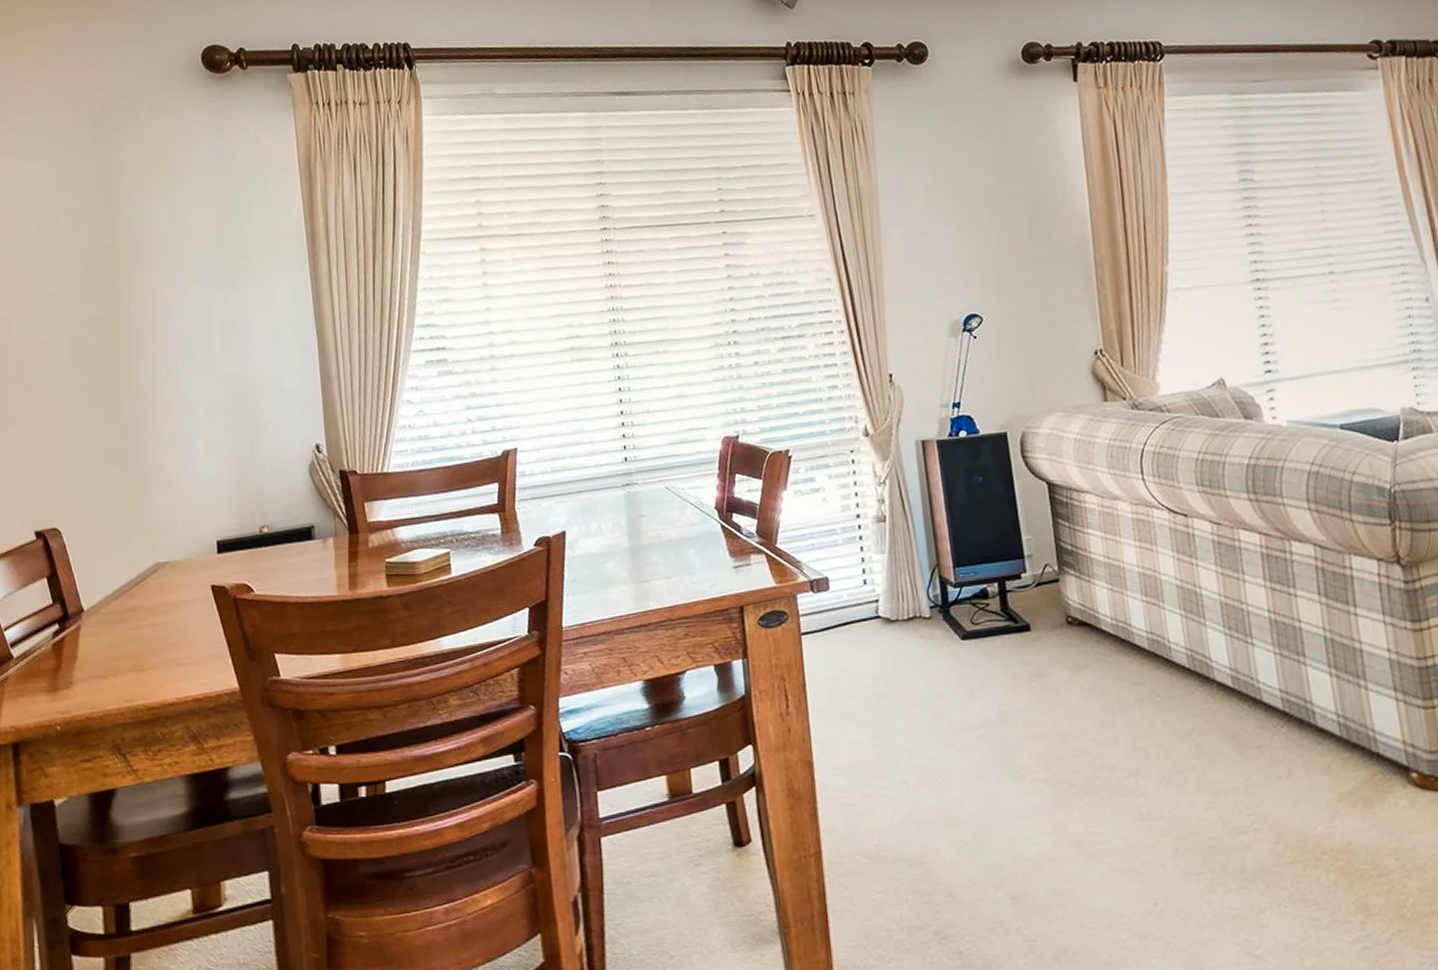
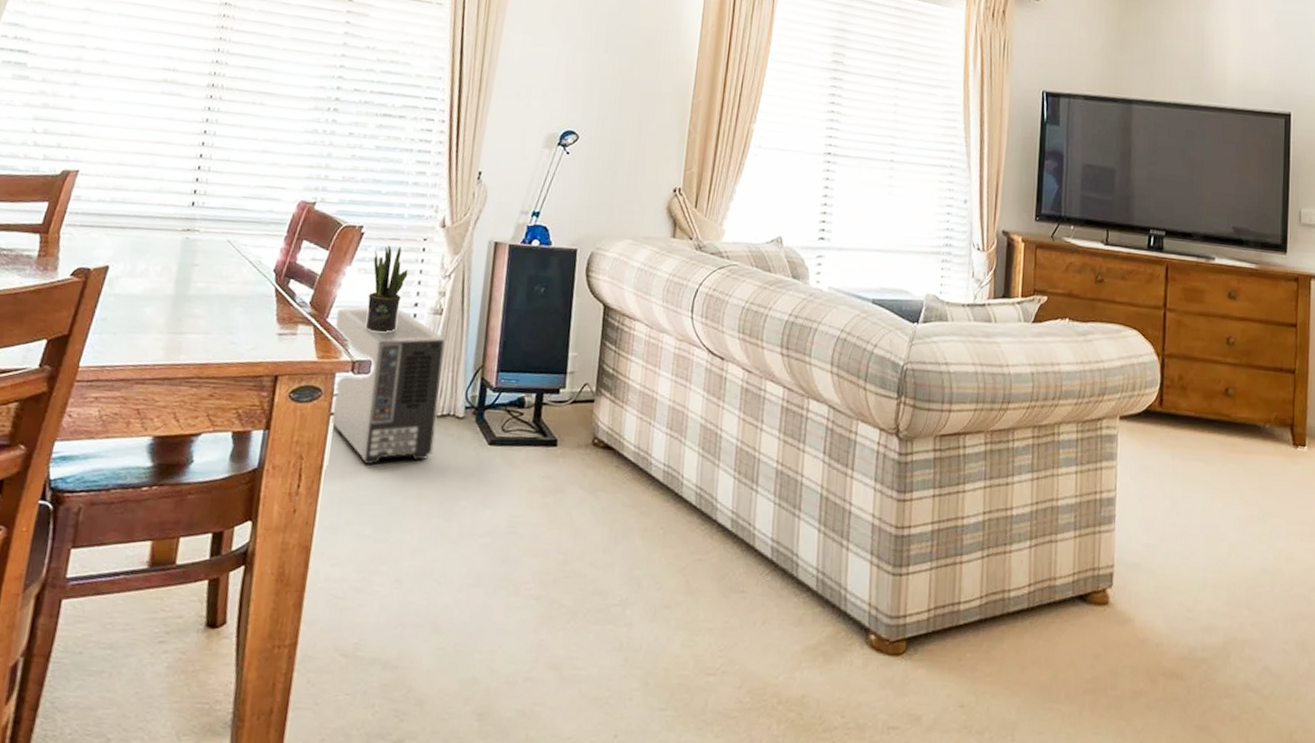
air purifier: none [784,523,909,677] -> present [330,307,445,465]
potted plant: none [806,462,845,549] -> present [365,245,409,332]

